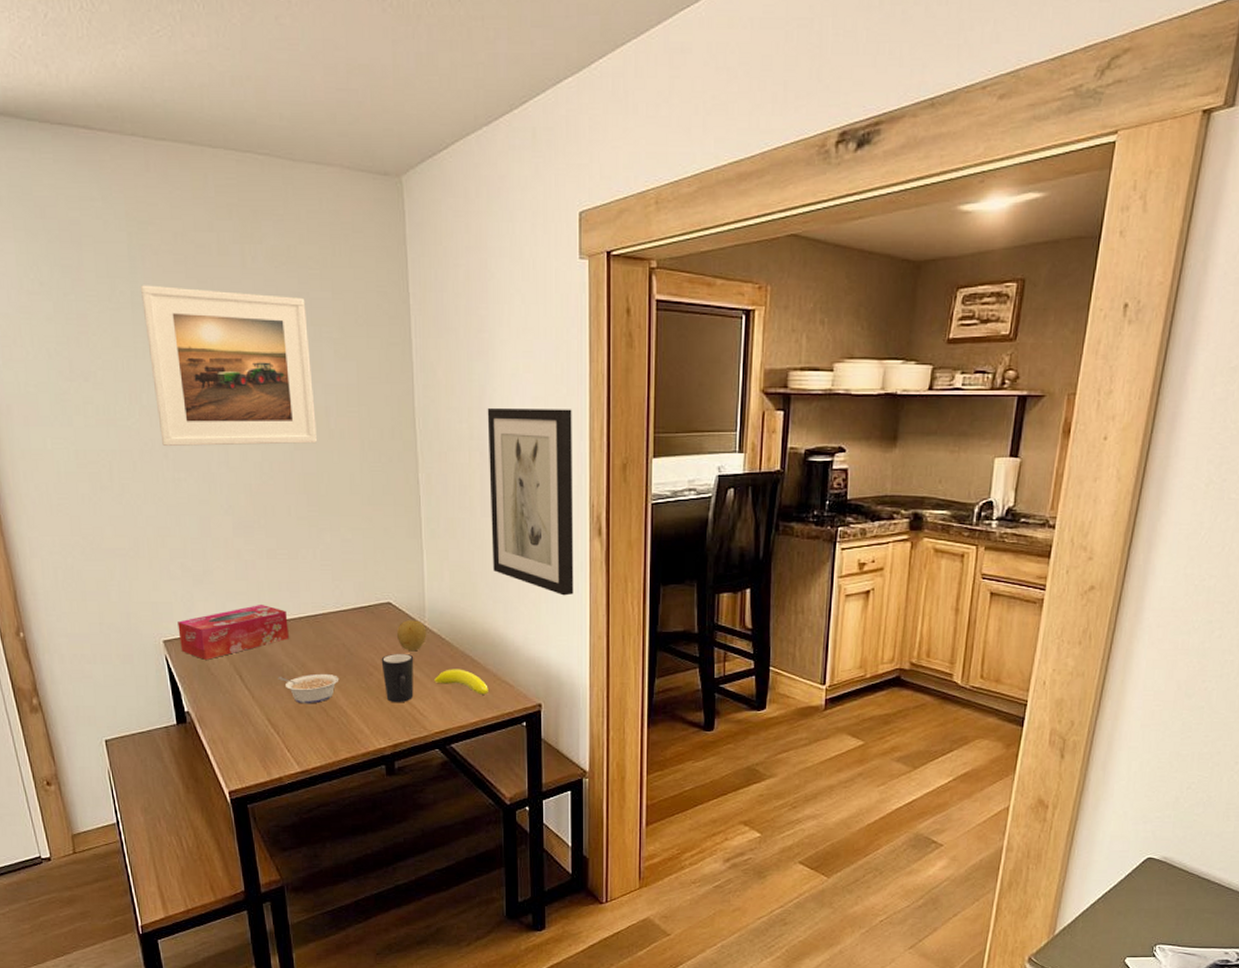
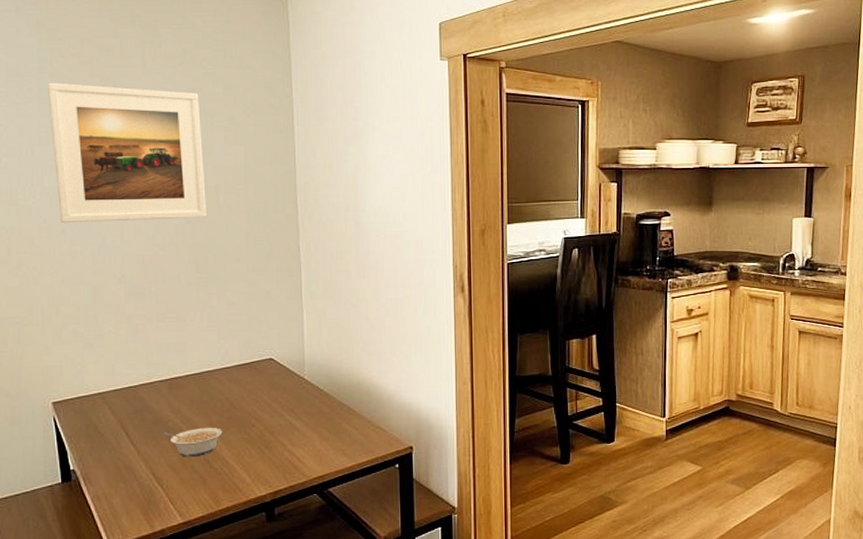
tissue box: present [178,605,289,660] -> none [67,365,175,419]
mug: present [381,653,414,703] -> none [263,404,294,452]
fruit: present [397,620,427,652] -> none [278,374,306,403]
banana: present [434,669,488,695] -> none [313,417,364,440]
wall art: present [487,408,574,596] -> none [361,184,440,347]

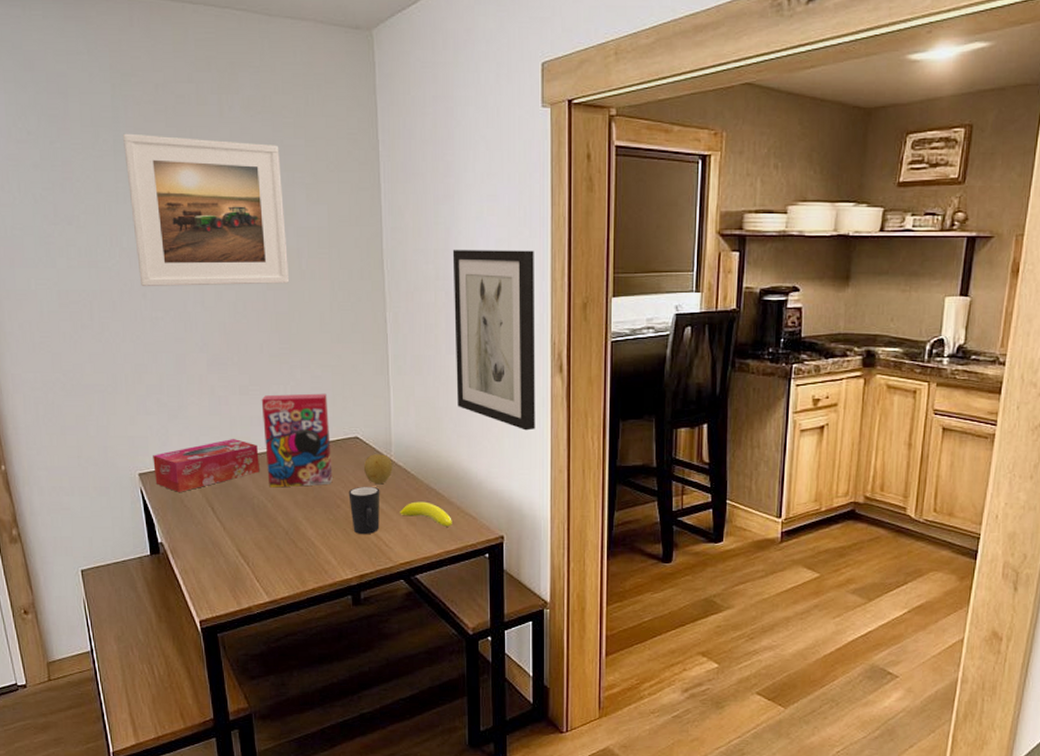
tissue box: none [67,365,175,419] -> present [153,439,260,492]
legume: present [163,427,223,457] -> none [248,505,308,536]
cereal box: none [178,318,248,411] -> present [261,393,333,488]
mug: none [263,404,294,452] -> present [348,486,380,535]
fruit: none [278,374,306,403] -> present [364,454,393,485]
banana: none [313,417,364,440] -> present [400,501,452,527]
wall art: none [361,184,440,347] -> present [452,250,535,431]

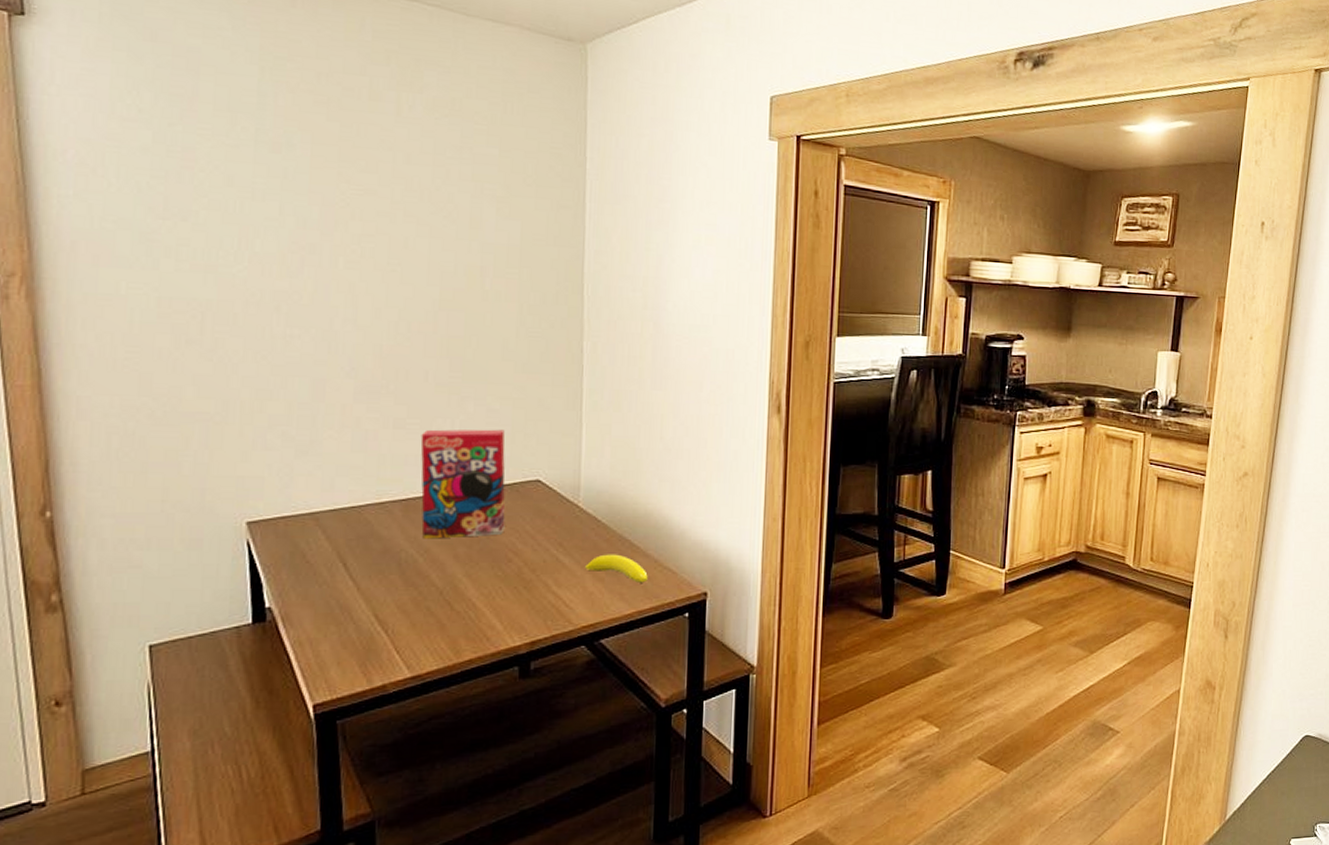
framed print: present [123,133,290,286] -> none [268,122,469,305]
tissue box: present [153,439,260,492] -> none [268,481,413,545]
mug: present [348,486,380,535] -> none [523,536,563,594]
fruit: present [364,454,393,485] -> none [545,500,580,535]
wall art: present [452,250,535,431] -> none [660,278,755,475]

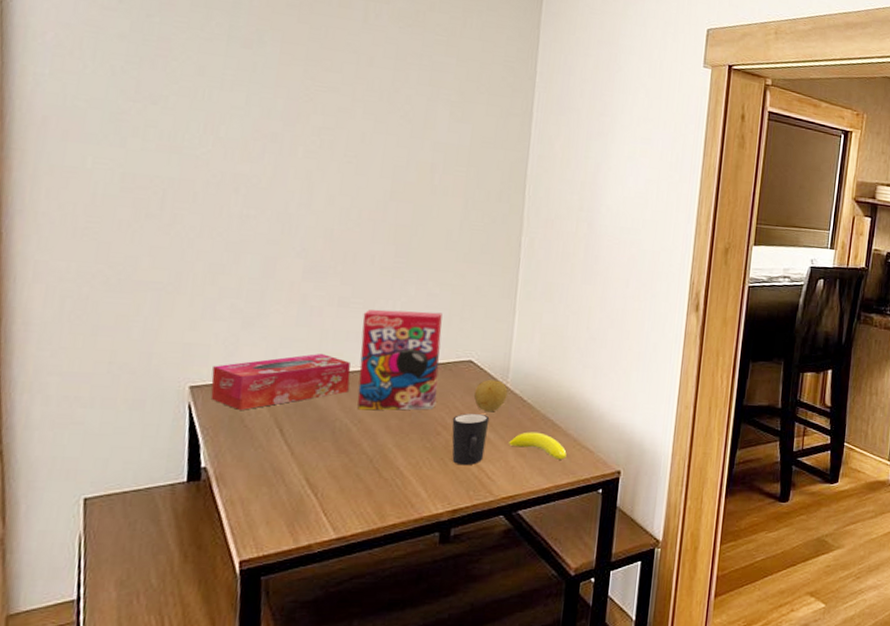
tissue box: none [268,481,413,545] -> present [210,354,351,410]
mug: none [523,536,563,594] -> present [452,413,490,466]
fruit: none [545,500,580,535] -> present [474,380,508,412]

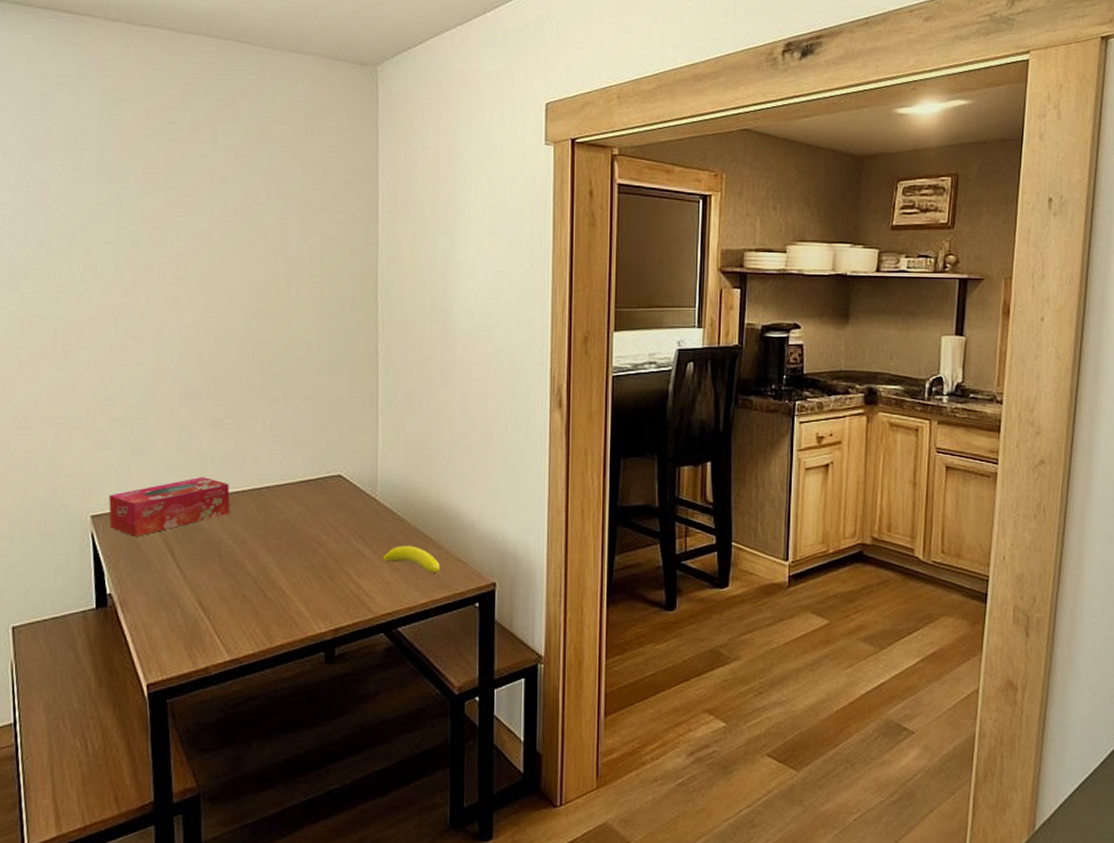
cereal box: present [357,309,443,410] -> none [236,428,311,531]
mug: present [452,413,490,466] -> none [327,528,363,583]
fruit: present [474,380,508,412] -> none [346,494,378,527]

